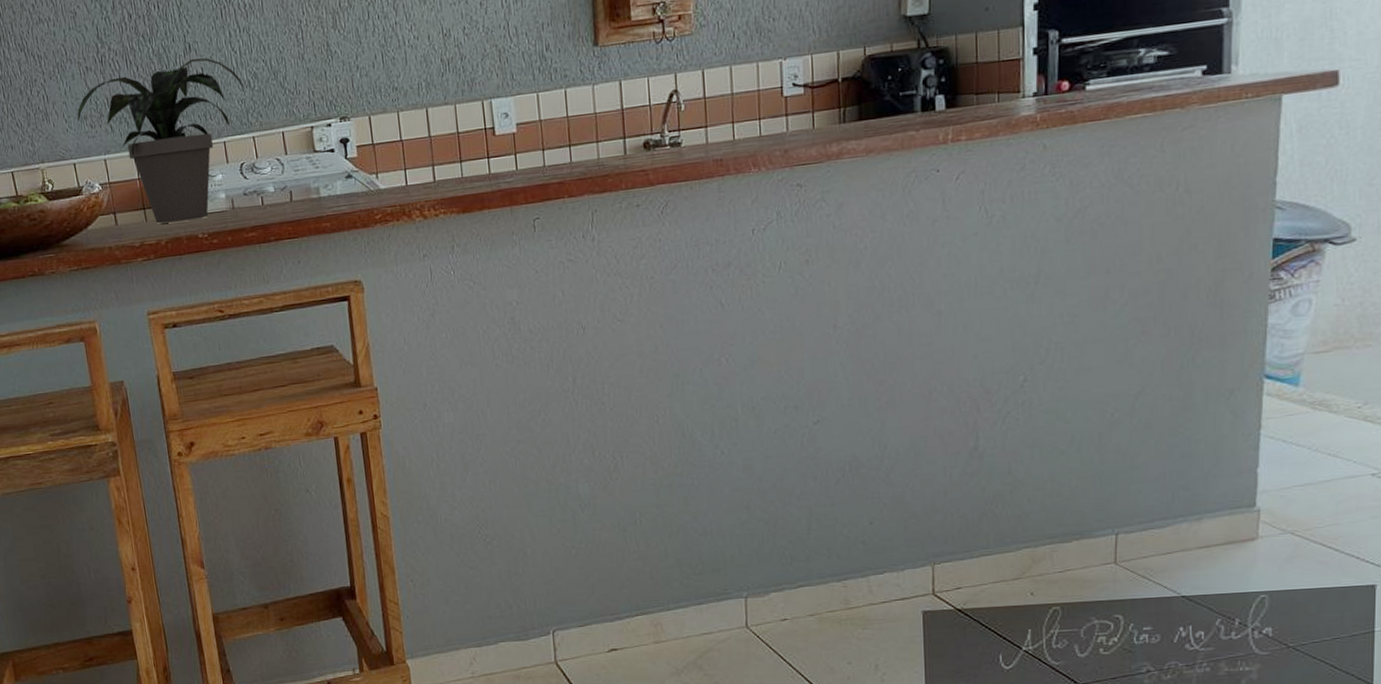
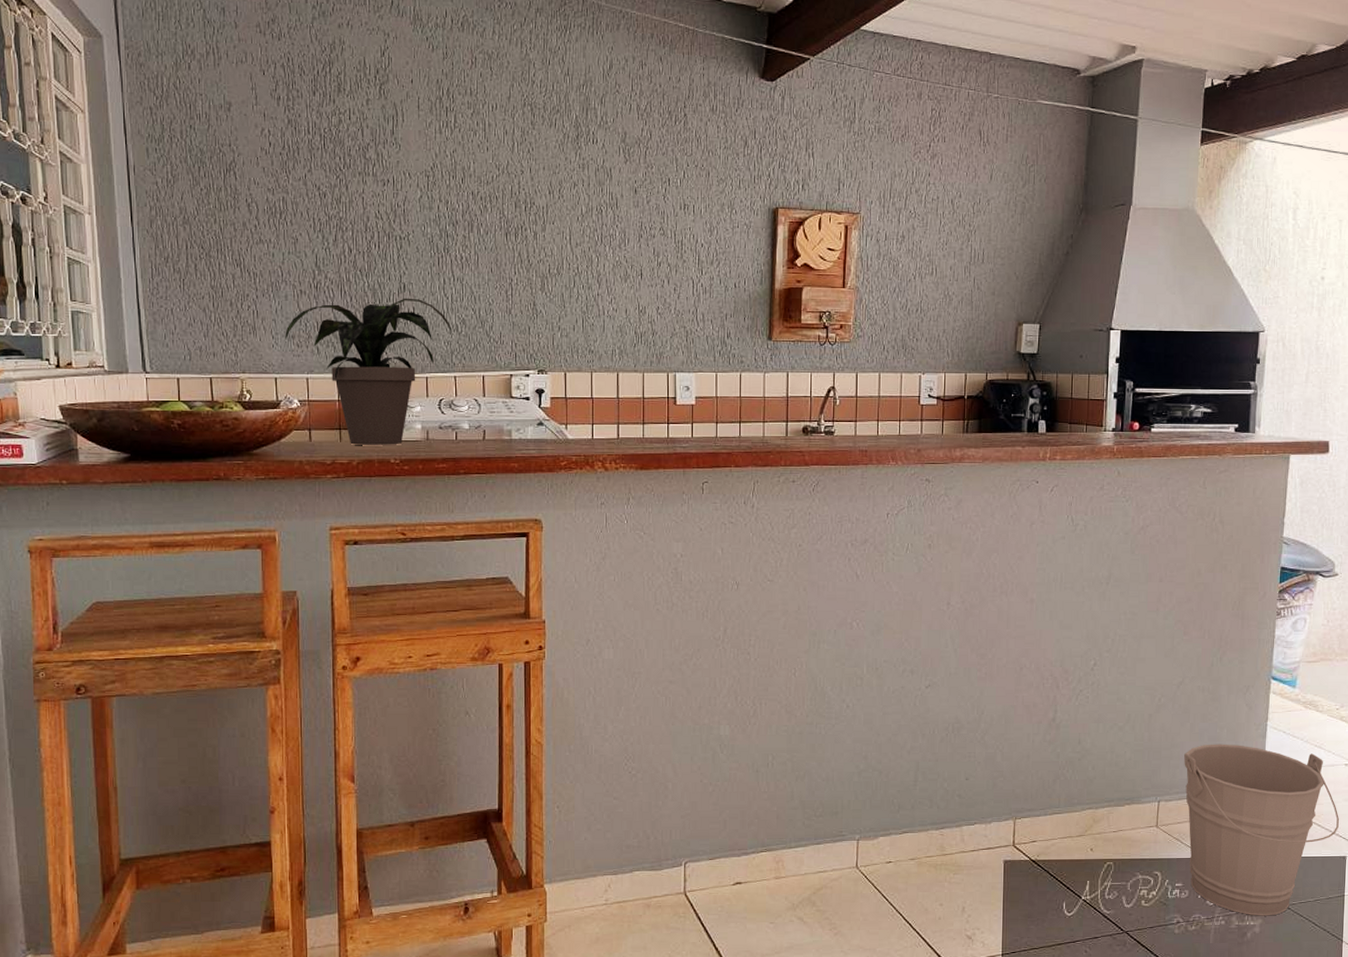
bucket: none [1148,460,1364,661] -> present [1184,743,1339,916]

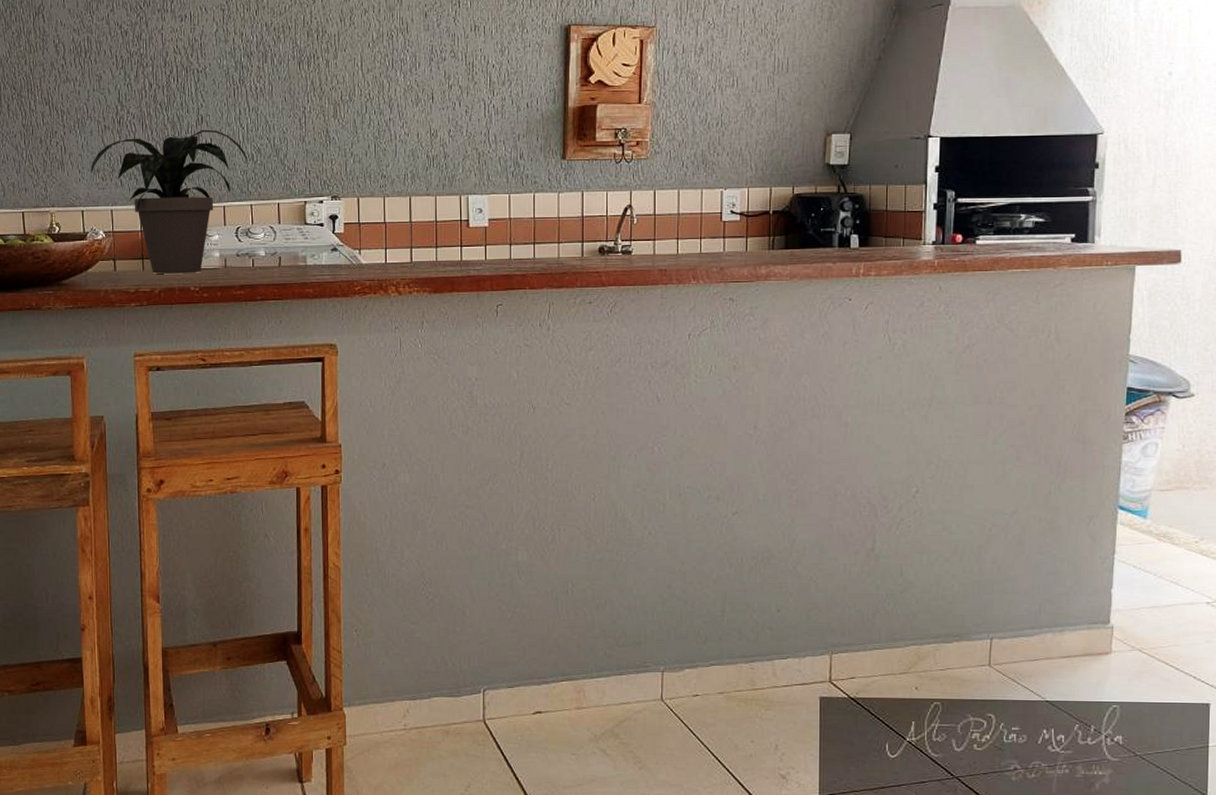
bucket: present [1184,743,1339,916] -> none [1019,578,1200,766]

